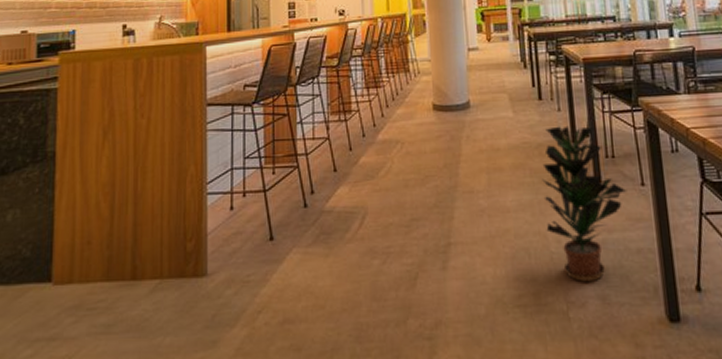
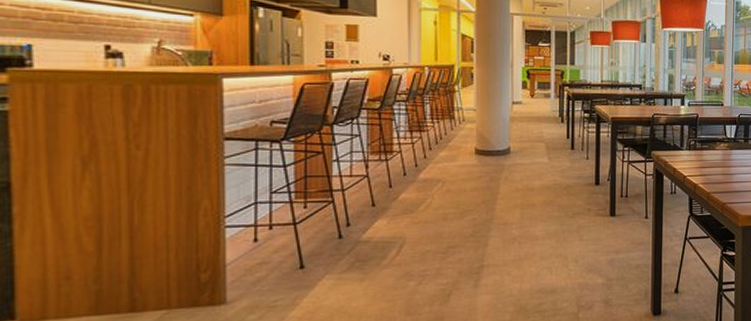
potted plant: present [542,125,627,282] -> none [567,171,634,291]

